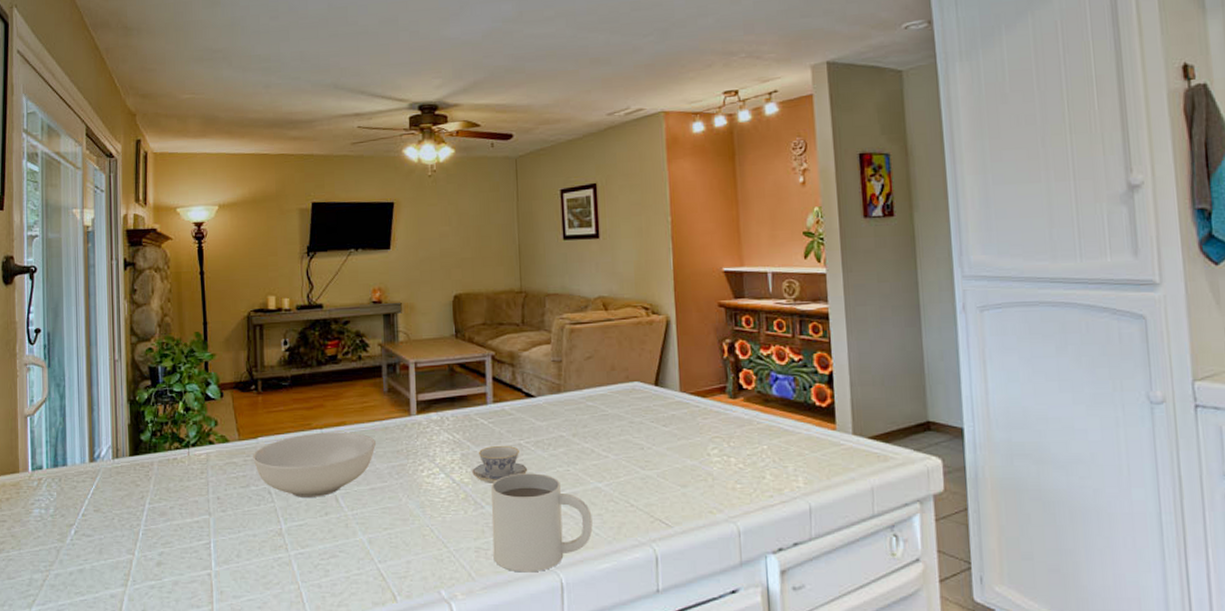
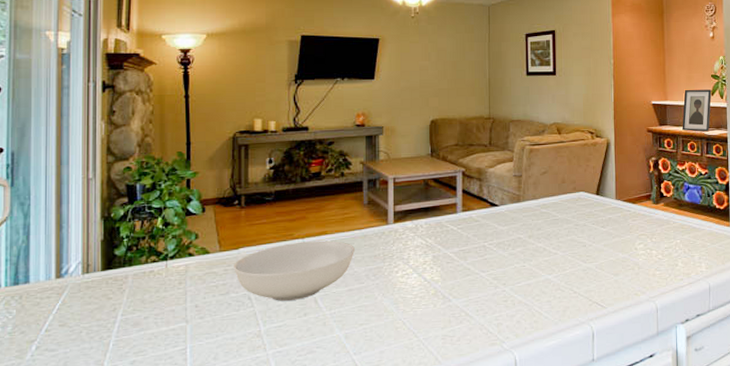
teacup: present [472,445,528,483] -> none [442,247,490,280]
mug: present [491,473,593,573] -> none [457,269,543,354]
picture frame: none [764,251,805,306] -> present [682,89,712,132]

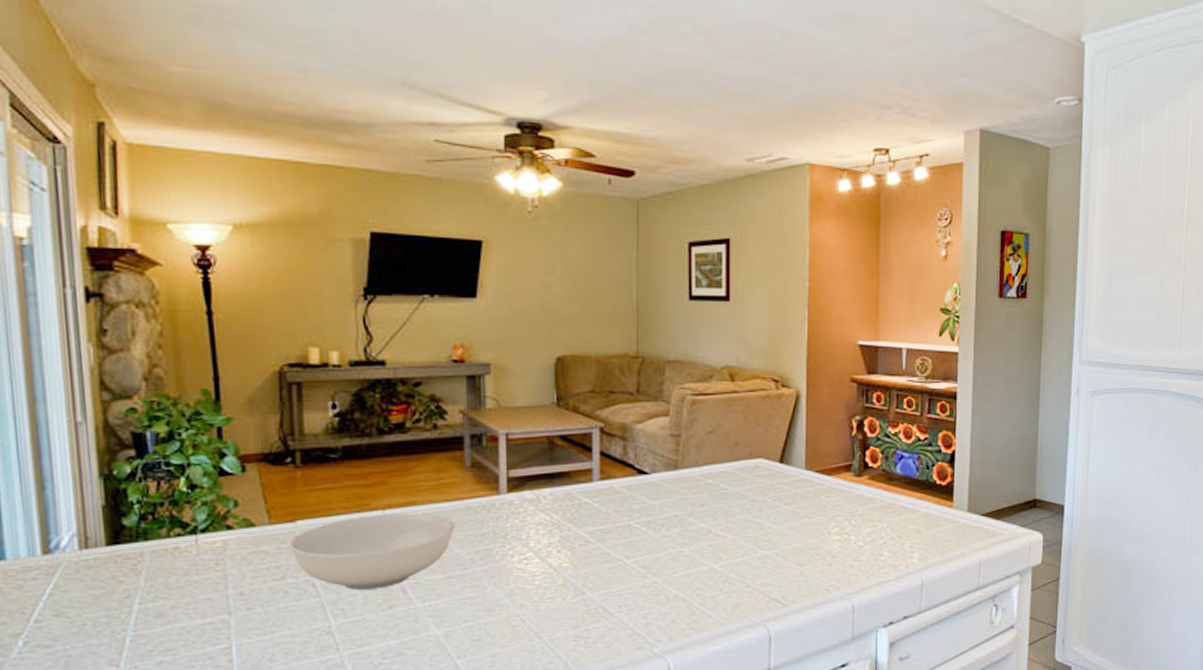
picture frame: present [682,89,712,132] -> none [897,326,939,384]

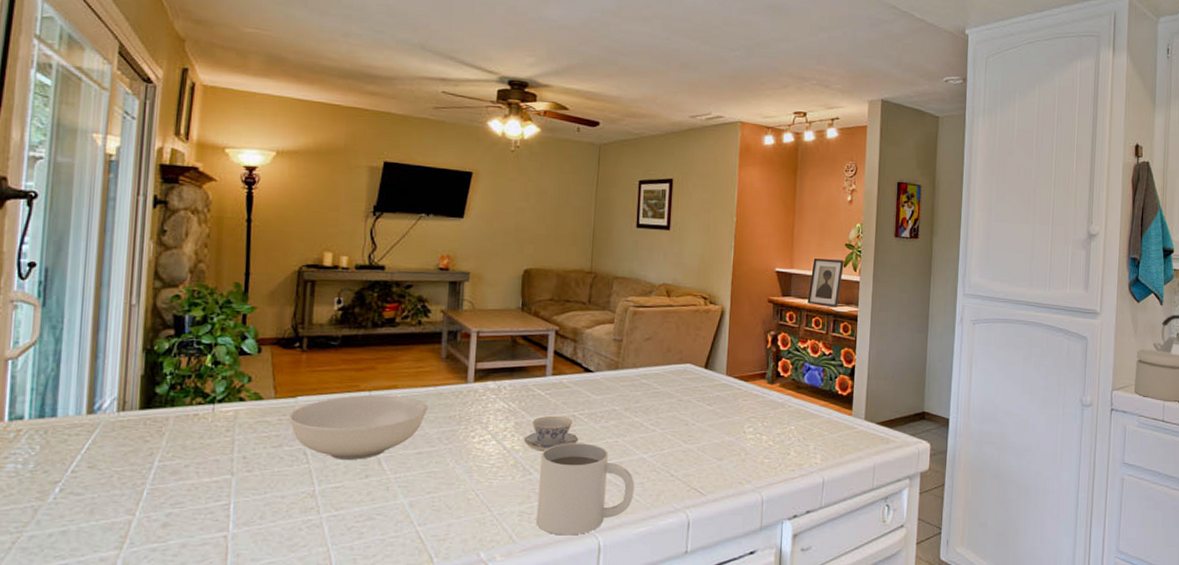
teacup: none [572,526,637,568] -> present [524,415,579,451]
mug: none [593,555,705,660] -> present [536,443,635,536]
picture frame: none [897,326,939,384] -> present [807,257,844,308]

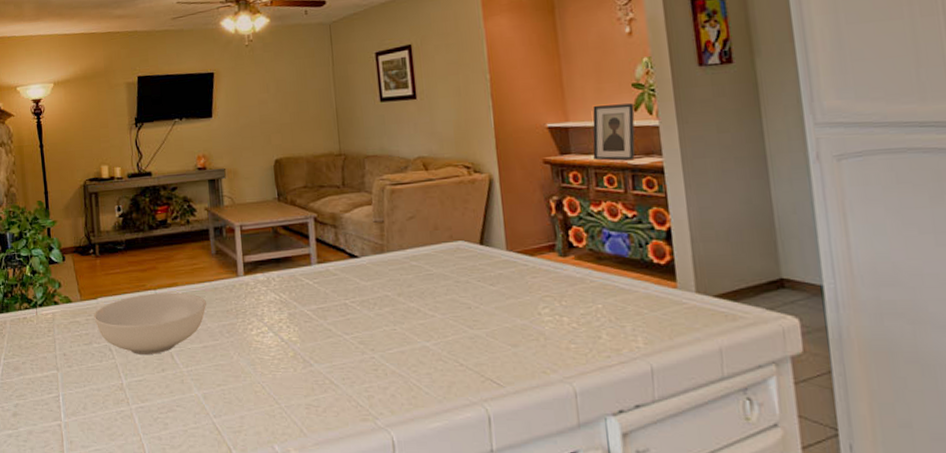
teacup: present [524,415,579,451] -> none [299,304,355,342]
mug: present [536,443,635,536] -> none [319,332,422,430]

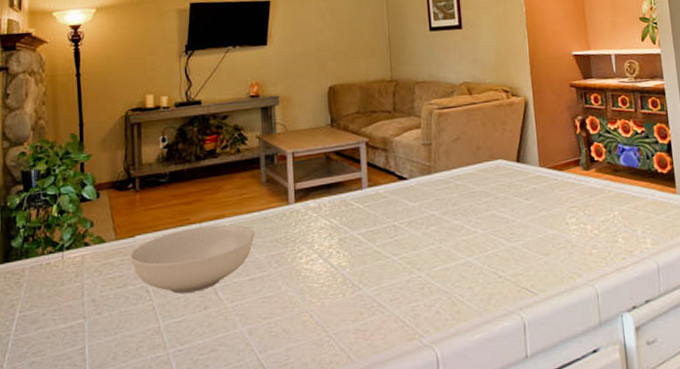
picture frame: present [592,103,635,161] -> none [609,34,643,84]

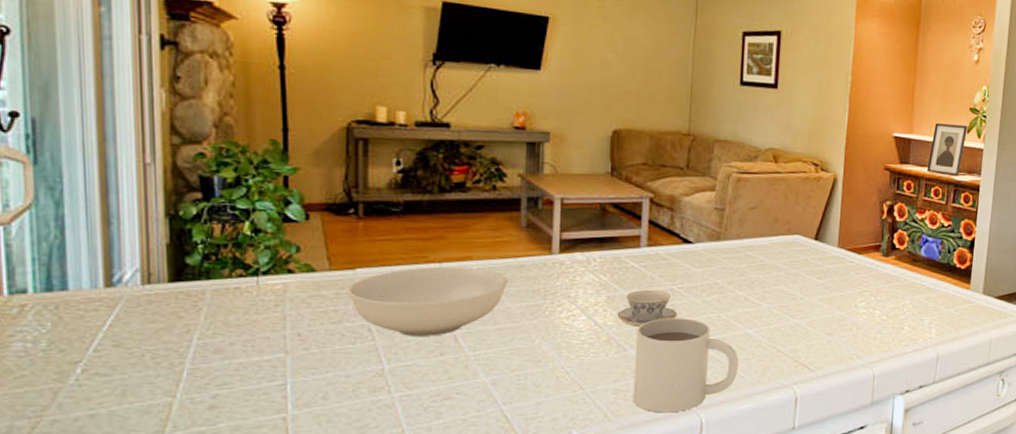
teacup: none [349,227,403,265] -> present [617,289,678,327]
mug: none [368,252,465,351] -> present [633,318,739,413]
picture frame: none [609,34,643,84] -> present [927,122,968,177]

